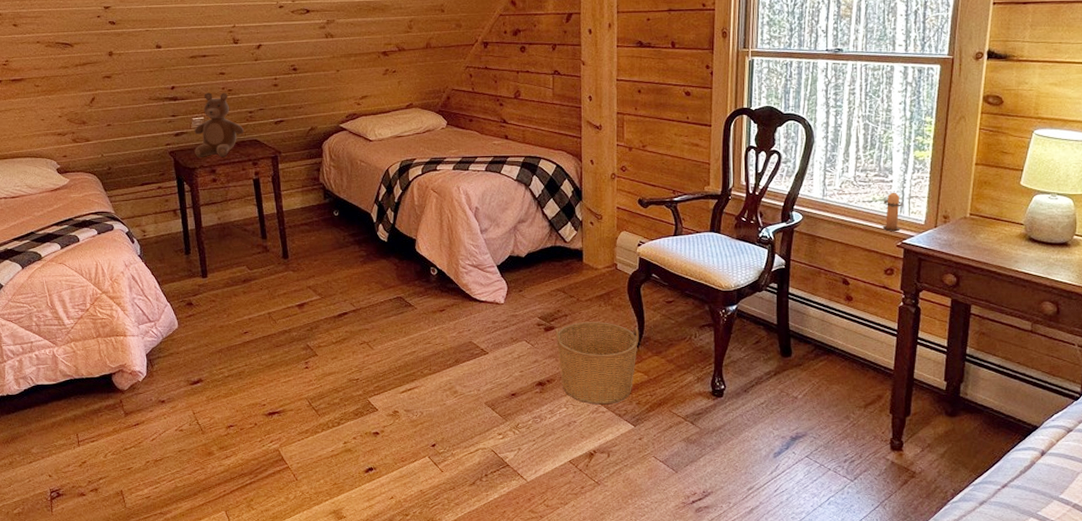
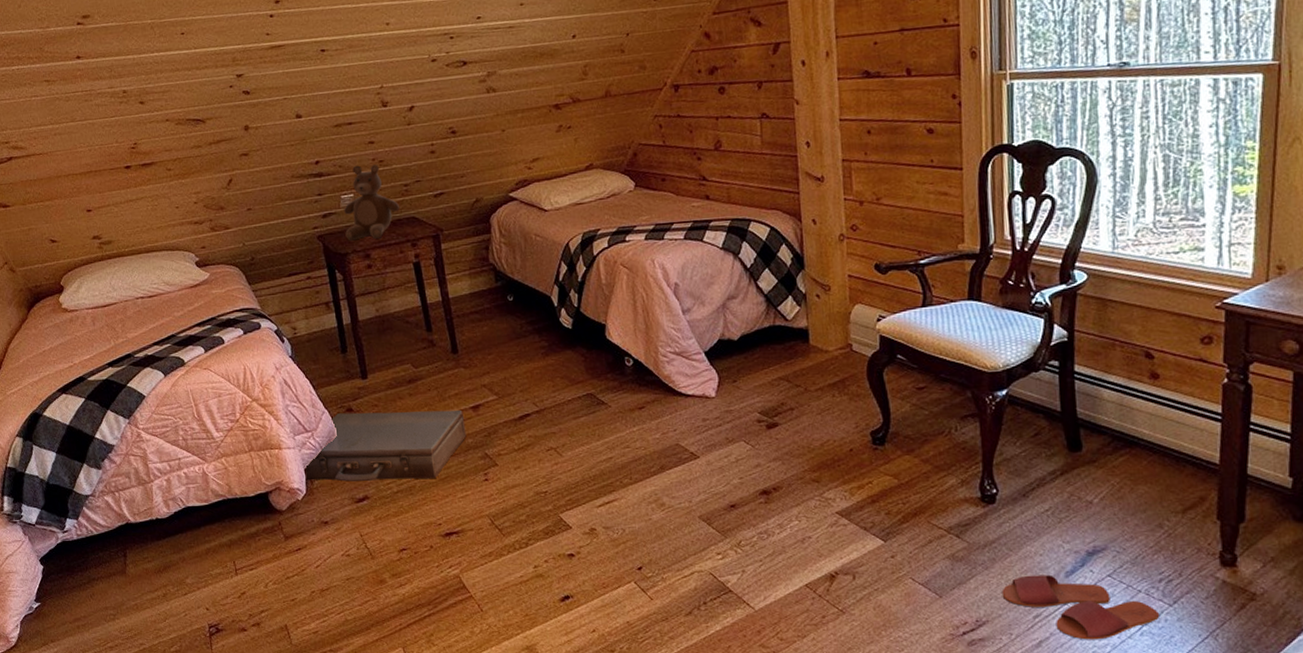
briefcase: none [147,306,292,366] -> present [305,409,467,482]
basket: present [555,322,639,405] -> none [780,415,885,516]
slippers: none [724,455,844,508] -> present [1001,574,1160,640]
candle: present [882,191,903,232] -> none [1194,237,1221,290]

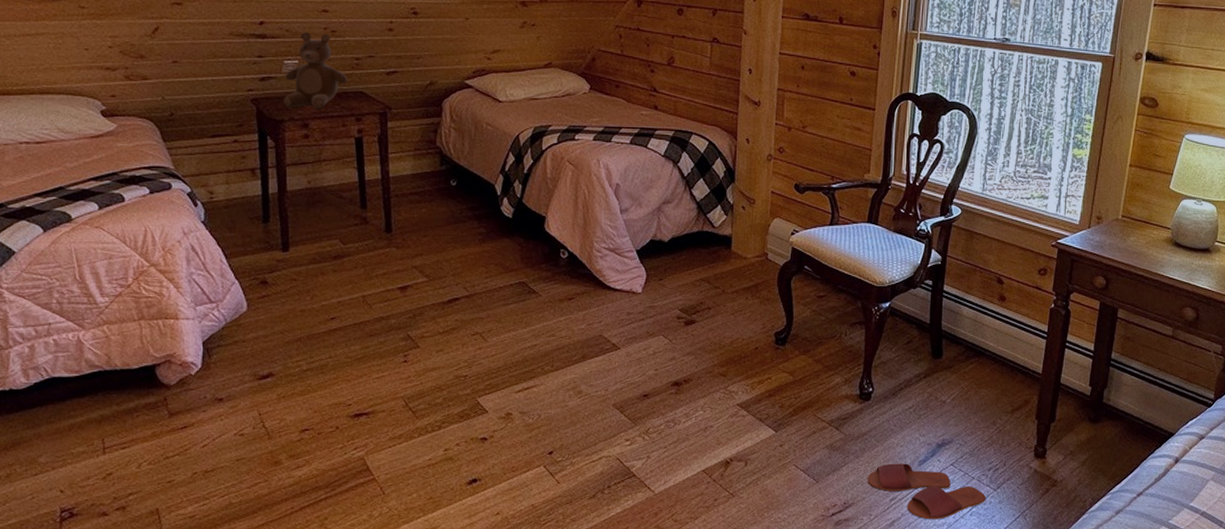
briefcase: present [305,409,467,482] -> none [204,285,390,357]

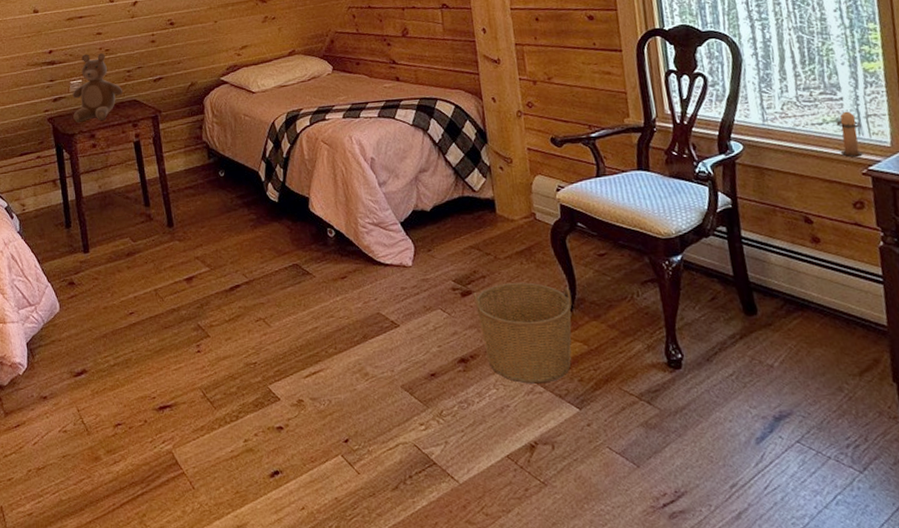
basket: none [696,316,787,408] -> present [473,282,573,384]
slippers: present [867,463,987,520] -> none [696,441,853,511]
candle: none [1038,188,1059,231] -> present [835,109,863,158]

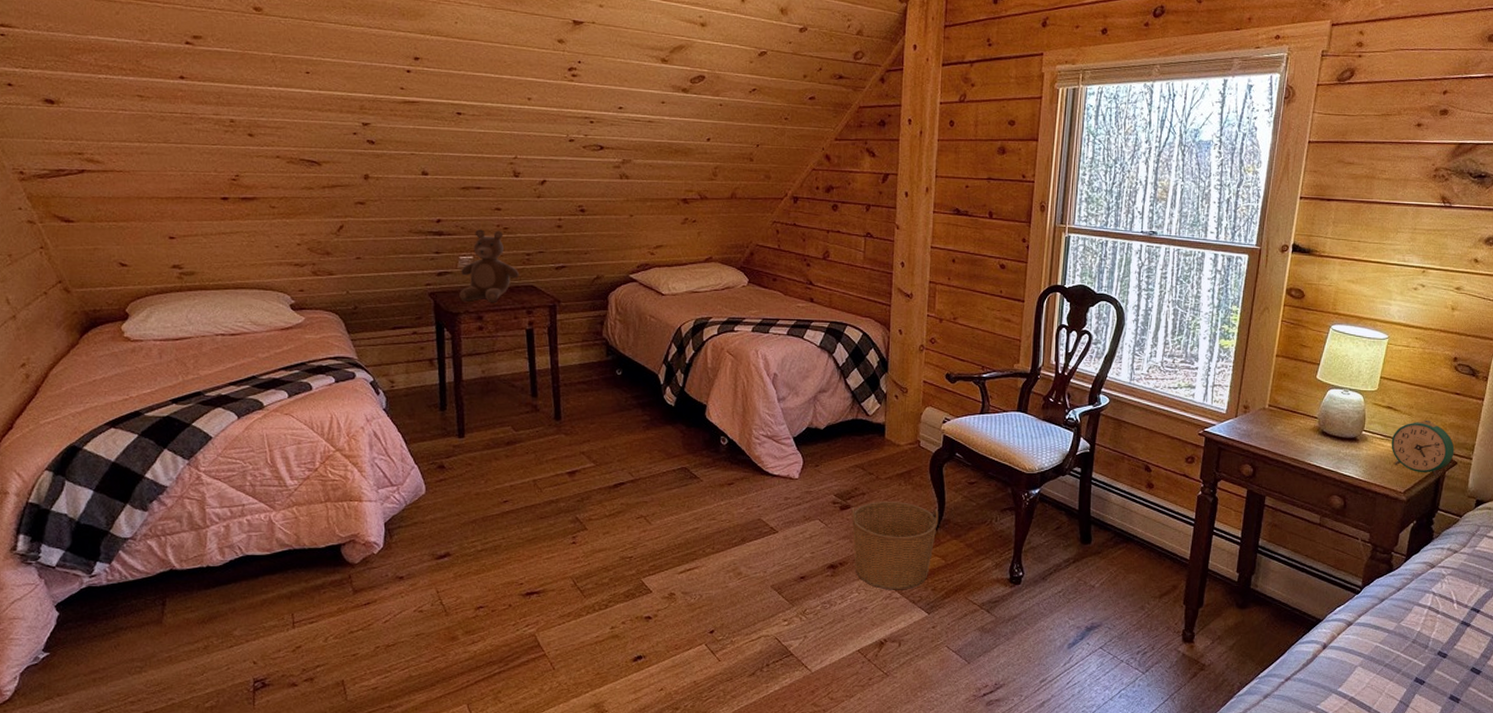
candle: present [835,109,863,158] -> none [1185,378,1206,420]

